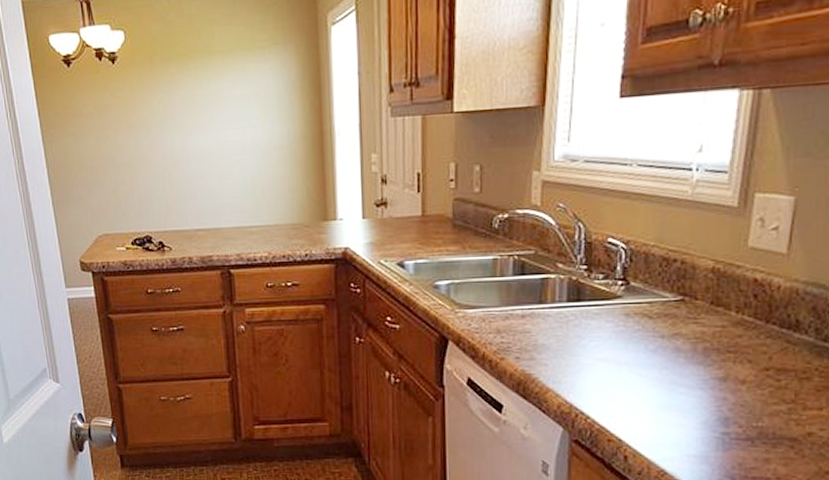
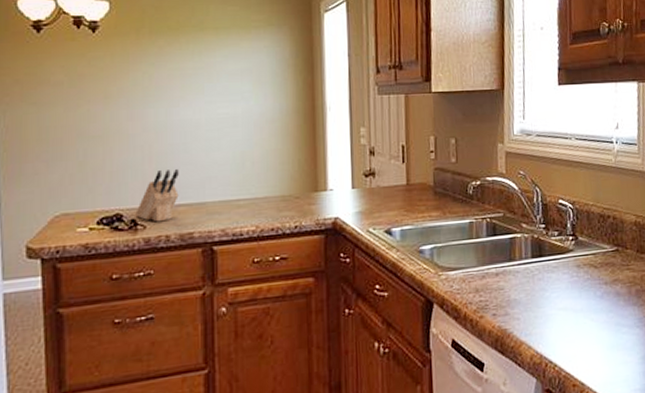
knife block: none [162,196,198,245] -> present [135,169,179,222]

